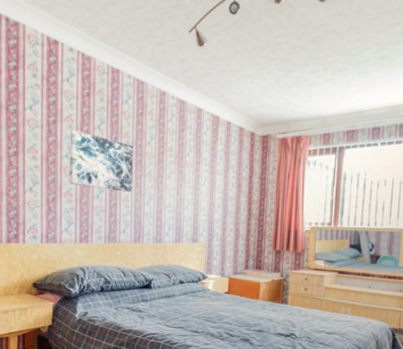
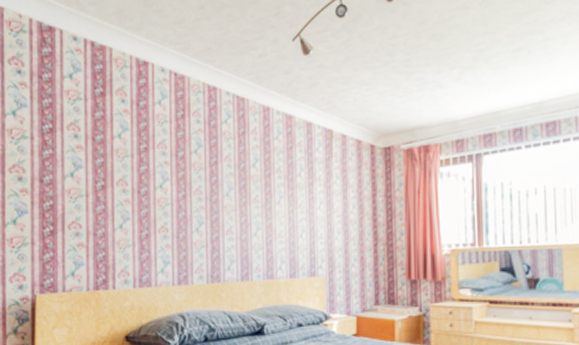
wall art: present [70,130,133,192] -> none [164,157,236,223]

